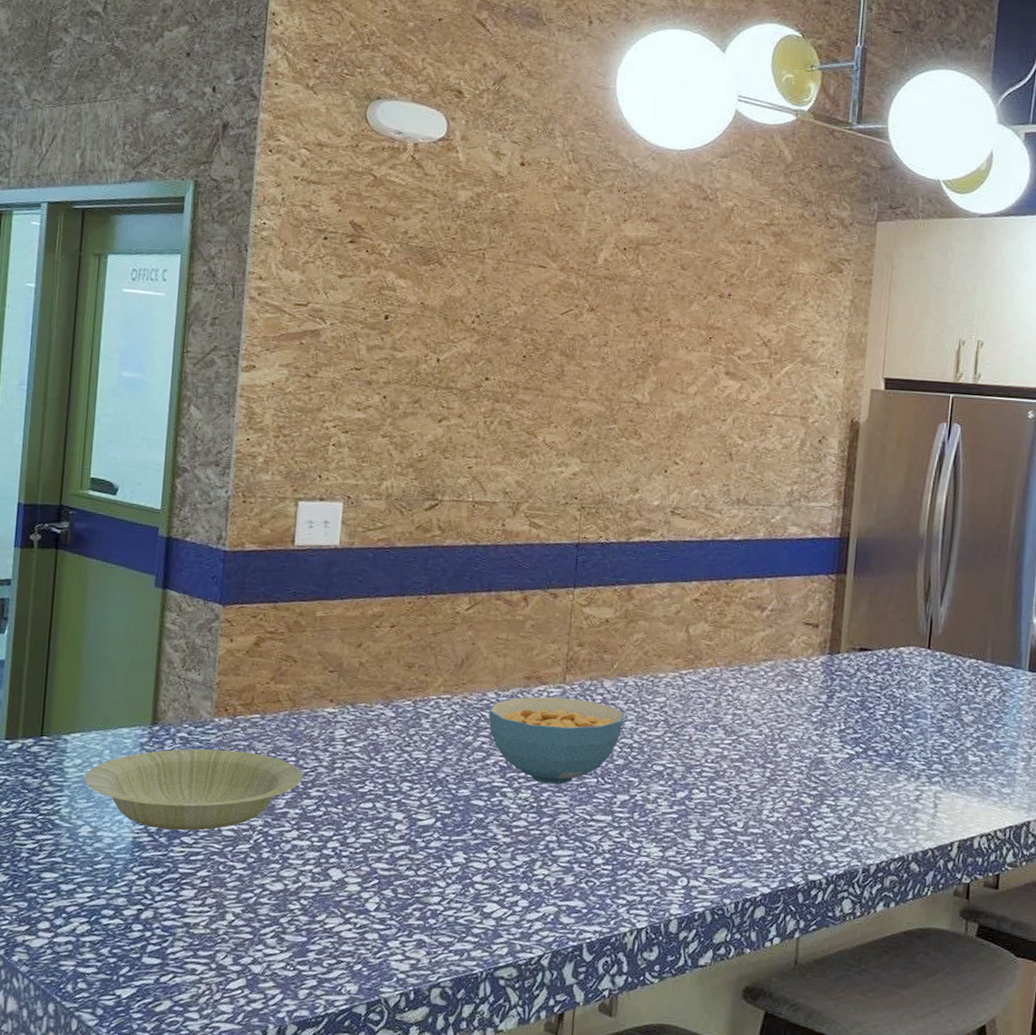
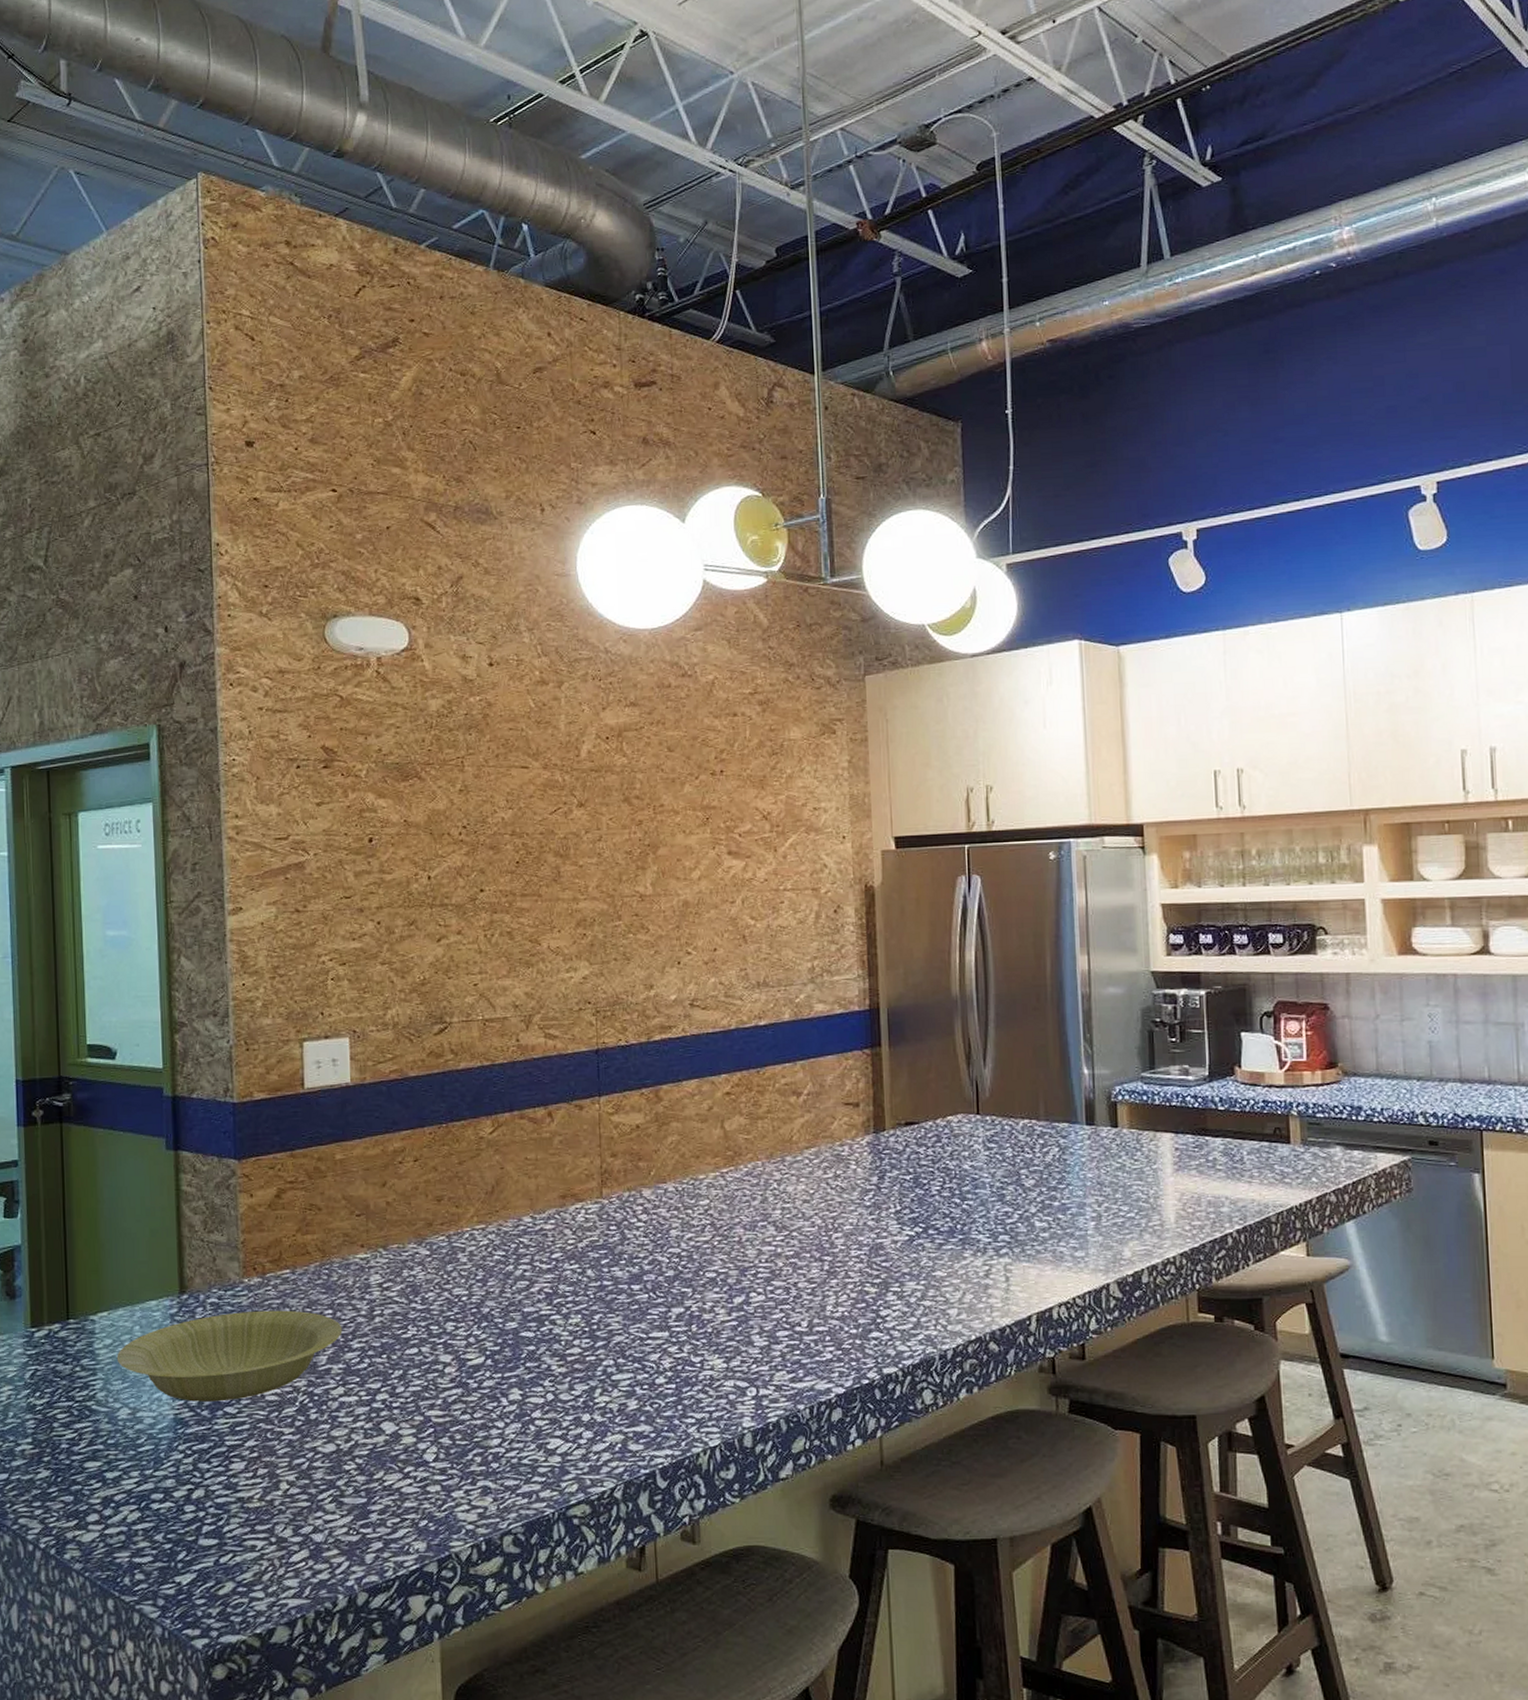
cereal bowl: present [488,696,625,785] -> none [527,1212,669,1306]

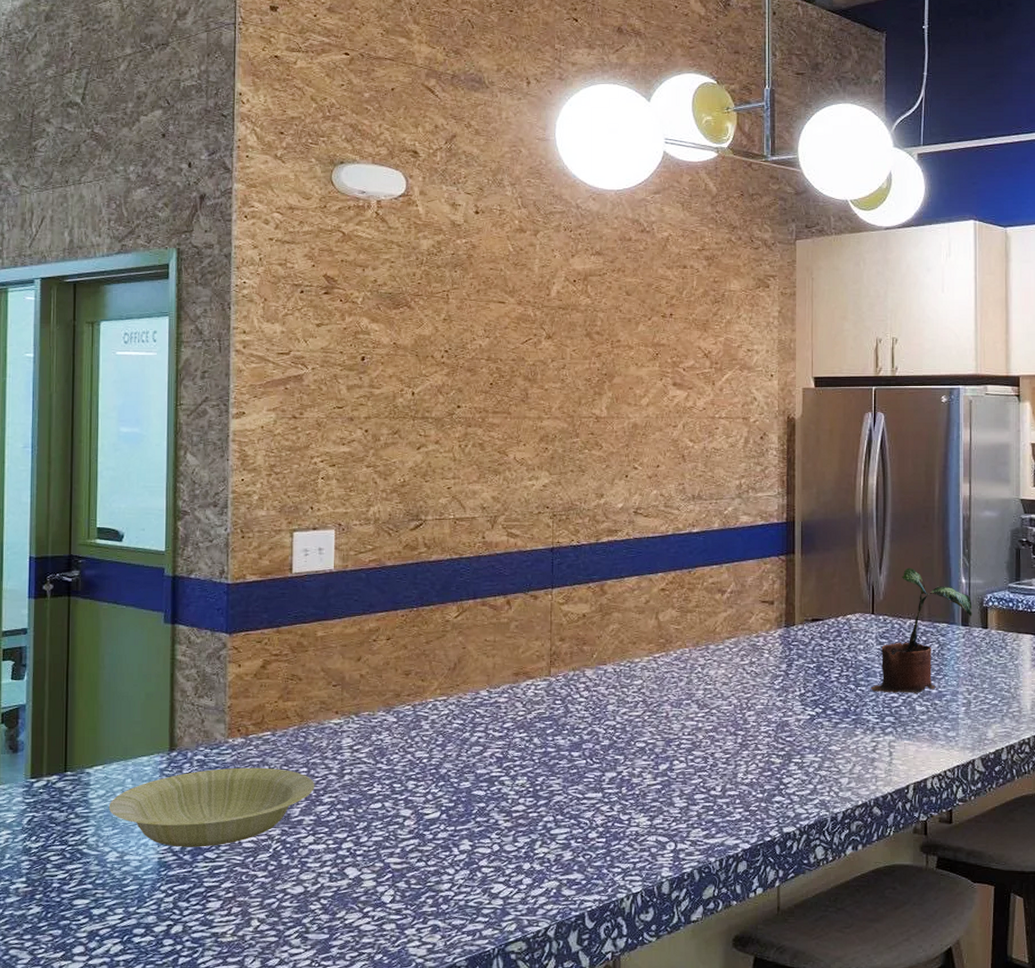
potted plant: none [979,1058,1099,1208] -> present [870,568,972,694]

